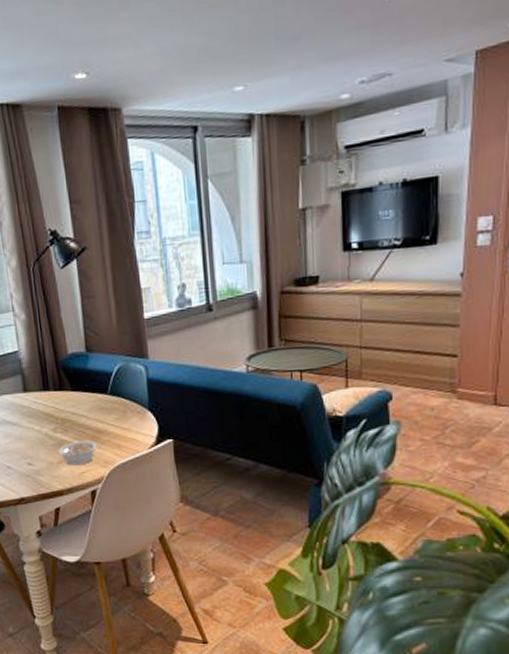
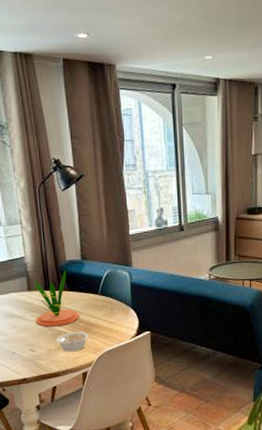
plant: none [28,365,86,436] -> present [32,270,80,327]

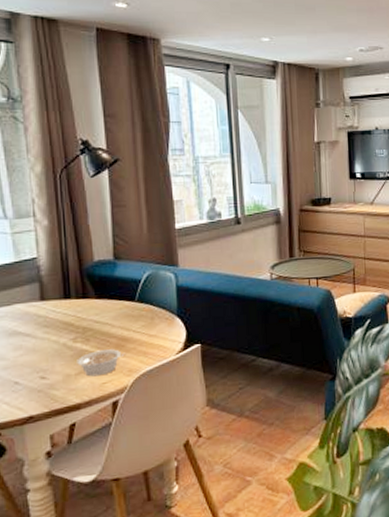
plant: present [32,270,80,327] -> none [45,273,110,346]

